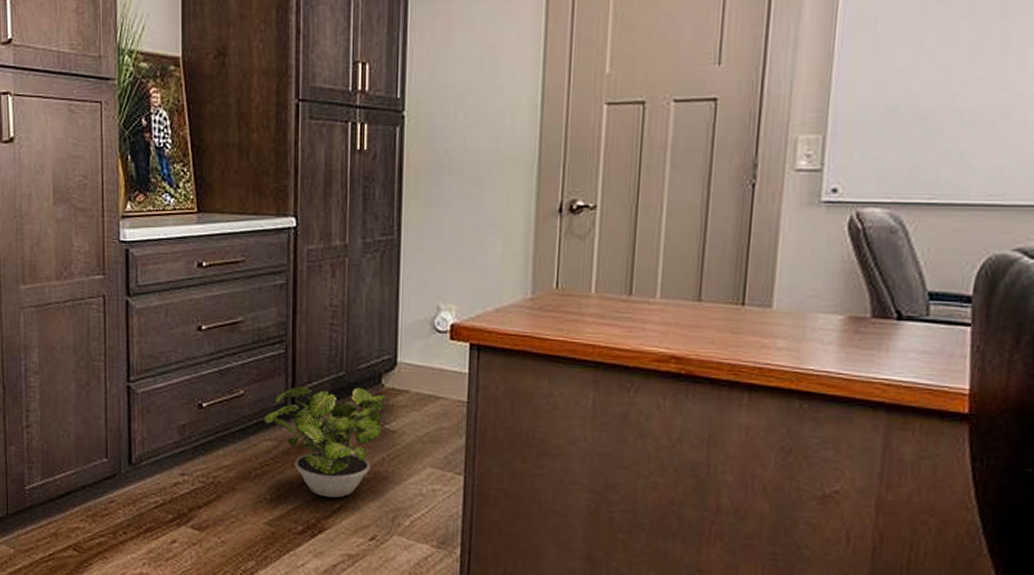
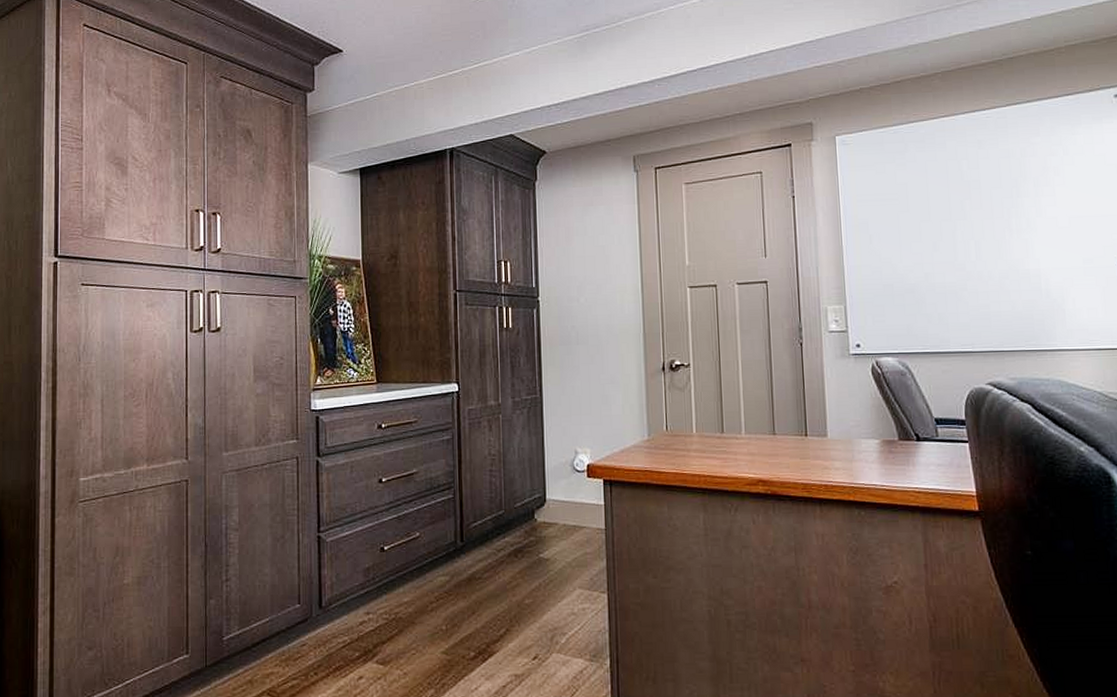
potted plant: present [263,385,386,498] -> none [437,523,539,623]

